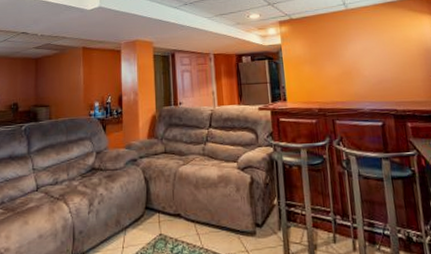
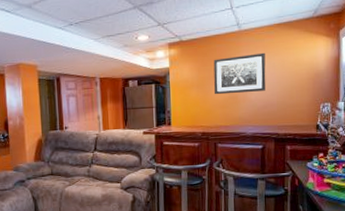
wall art: none [324,30,379,71] -> present [213,52,266,95]

